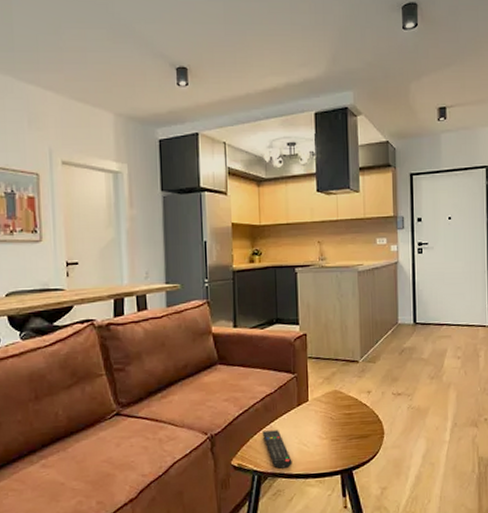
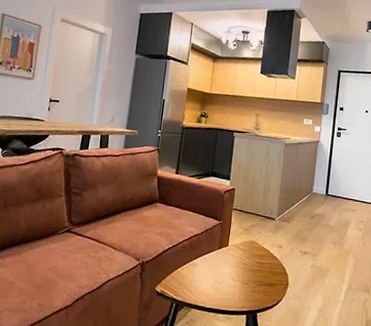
remote control: present [262,430,292,469] -> none [185,266,207,301]

